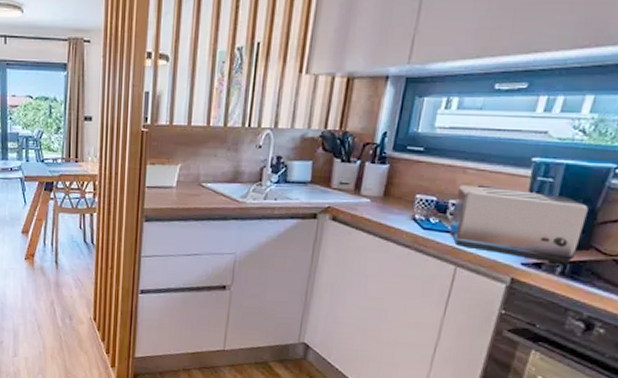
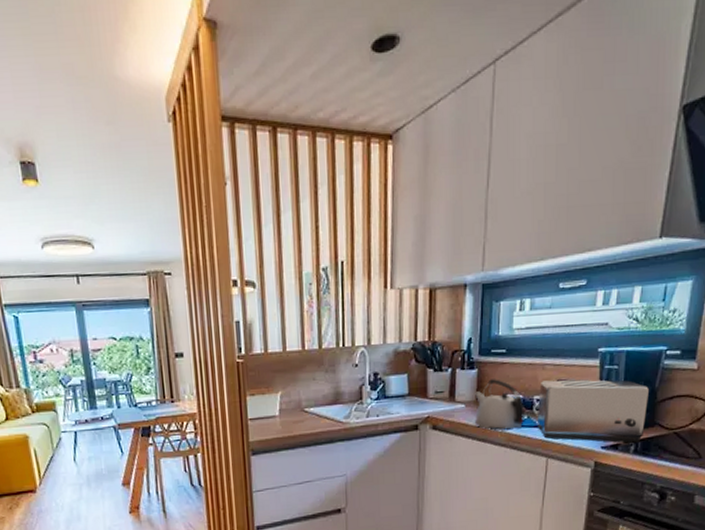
kettle: none [379,177,437,232] -> present [475,379,524,430]

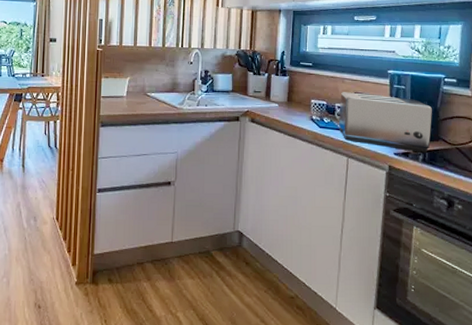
kettle: present [475,379,524,430] -> none [287,86,328,129]

